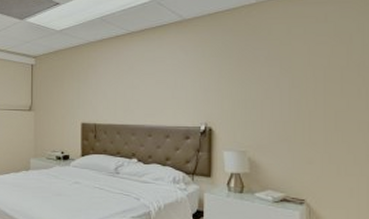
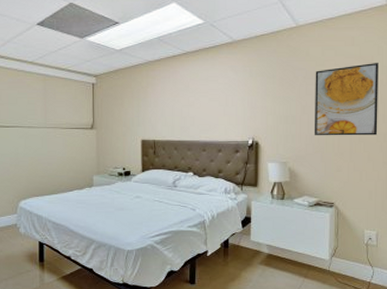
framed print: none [278,41,360,124] -> present [314,63,379,136]

